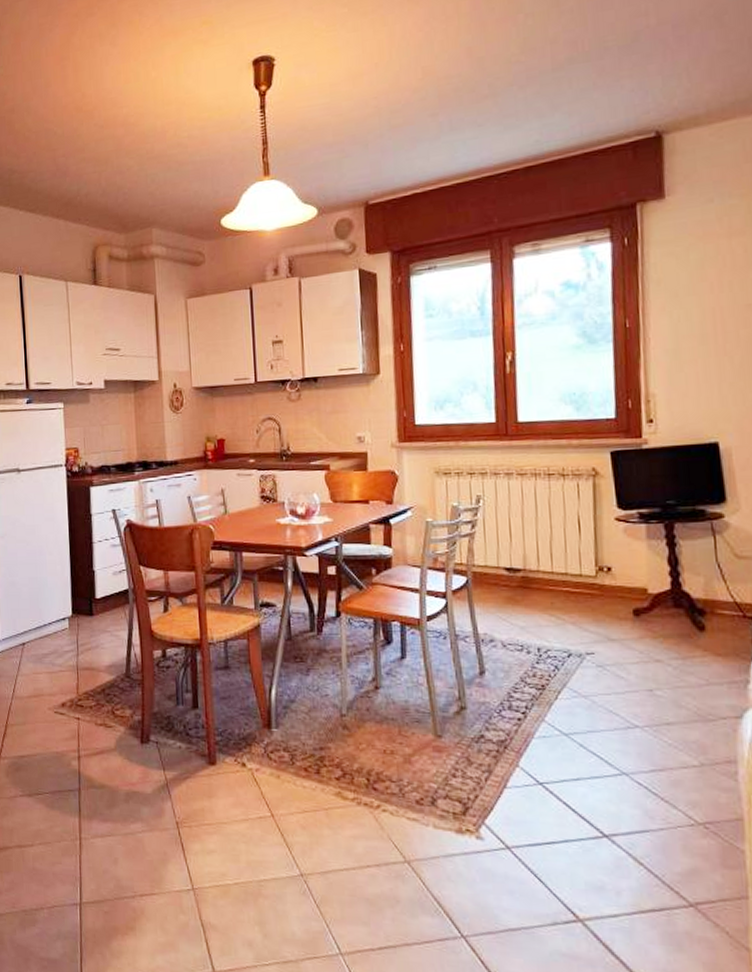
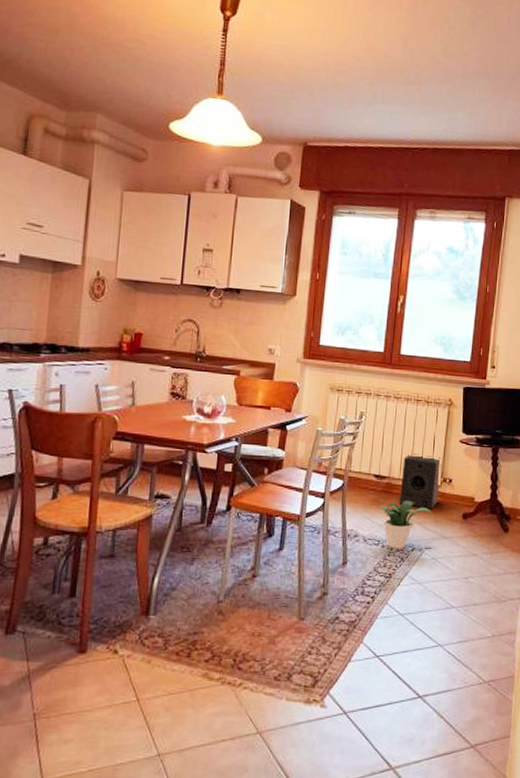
potted plant: none [513,596,590,654] -> present [376,500,433,549]
studio monitor: none [540,539,596,605] -> present [399,454,442,509]

